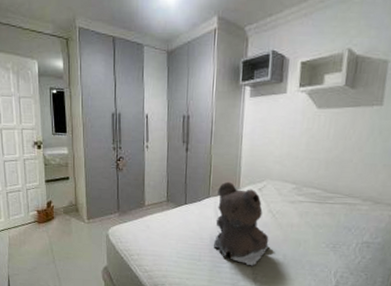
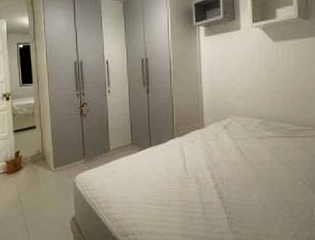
teddy bear: present [214,181,270,266] -> none [182,120,242,210]

